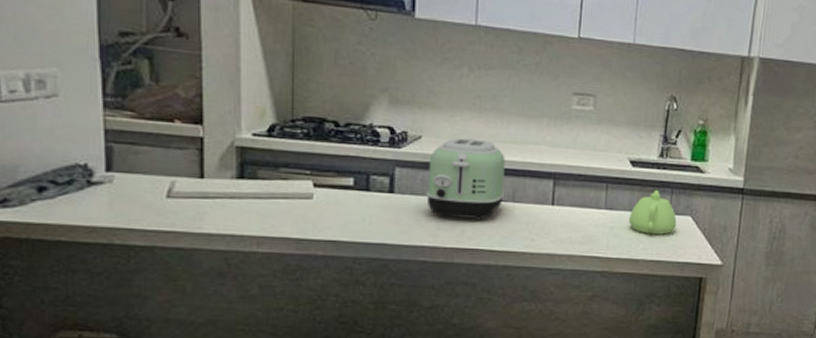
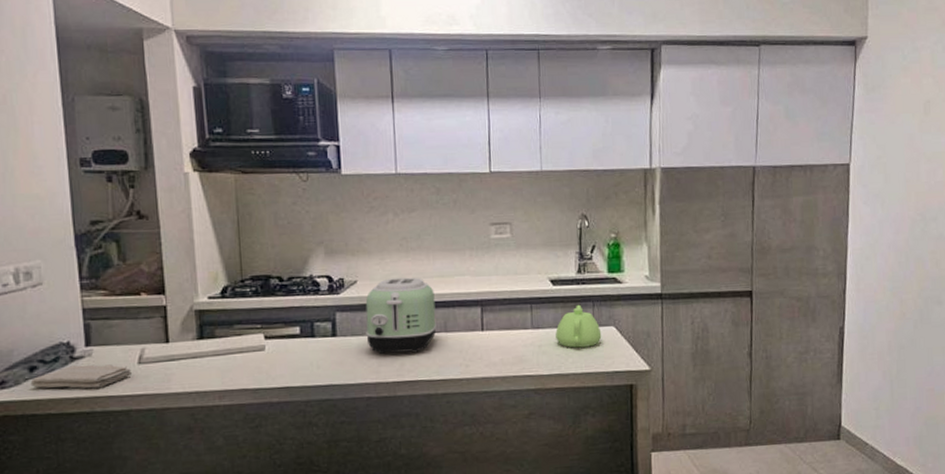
washcloth: none [38,191,158,219] -> present [30,364,132,389]

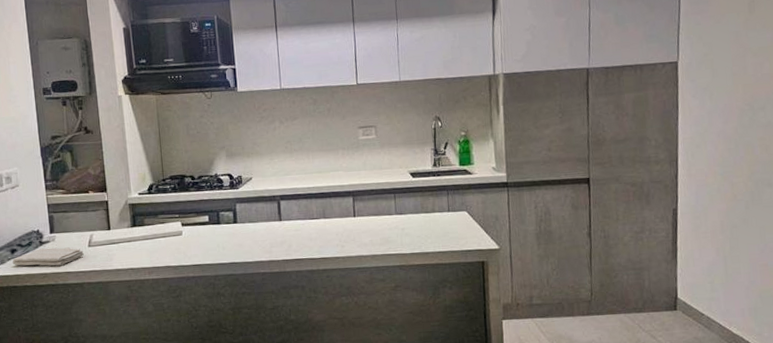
toaster: present [365,277,437,354] -> none [259,173,317,237]
teapot: present [555,304,602,348] -> none [416,193,456,230]

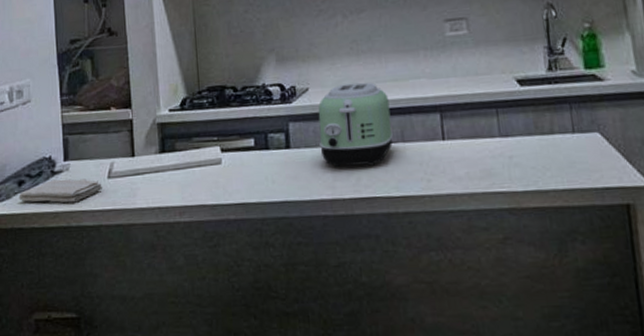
toaster: none [259,173,317,237] -> present [318,82,393,167]

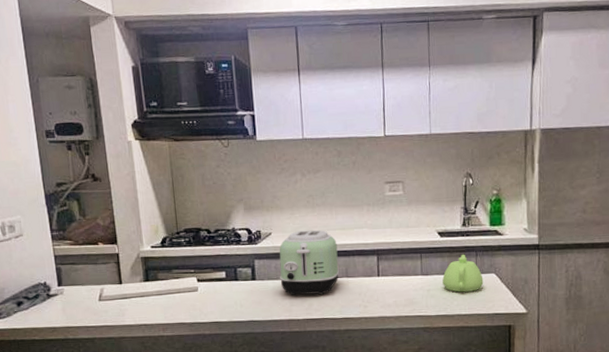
washcloth: present [19,178,102,203] -> none [18,301,94,320]
teapot: none [528,107,585,159] -> present [442,254,484,292]

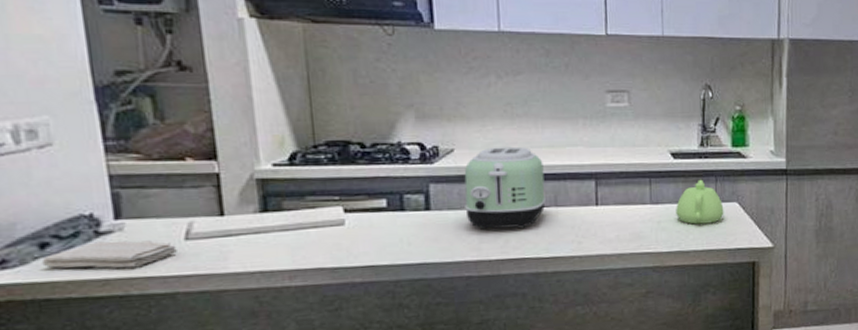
washcloth: none [18,301,94,320] -> present [41,240,177,269]

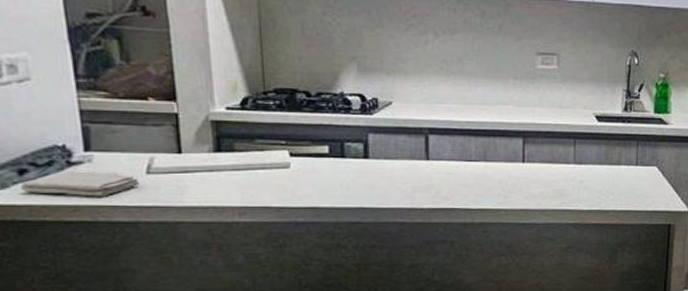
toaster: present [464,146,546,230] -> none [400,102,476,180]
teapot: present [676,179,724,224] -> none [598,142,644,186]

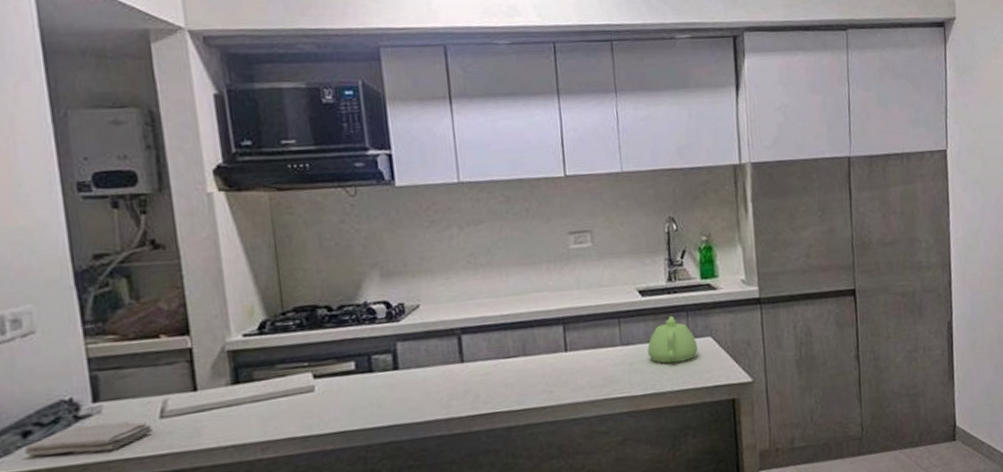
teapot: none [598,142,644,186] -> present [647,315,699,364]

